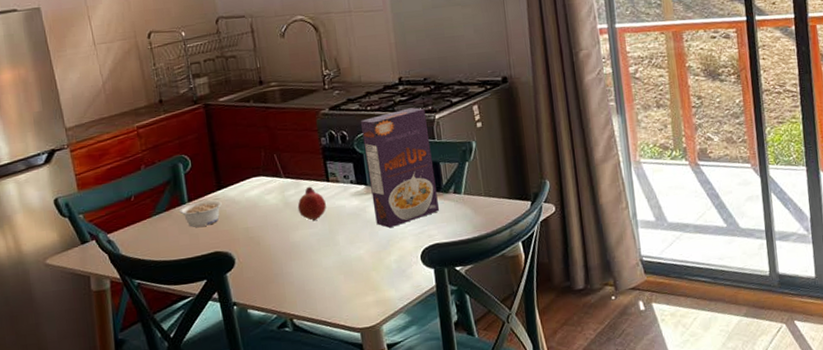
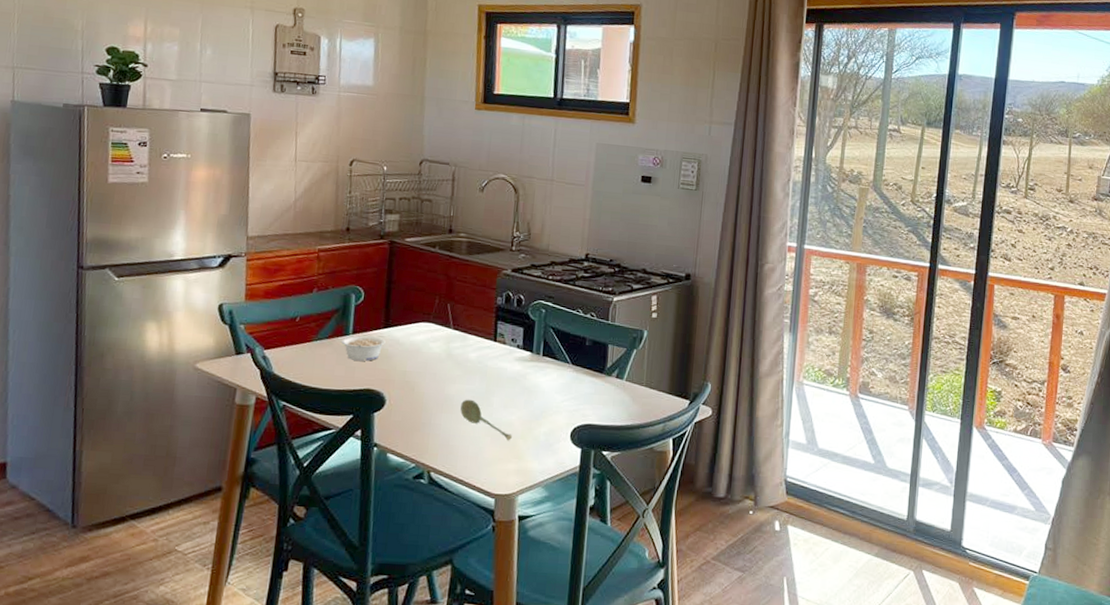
fruit: present [297,186,327,222] -> none [459,342,489,378]
soupspoon: none [308,242,365,275] -> present [460,399,512,441]
cereal box: present [360,107,440,229] -> none [534,285,605,400]

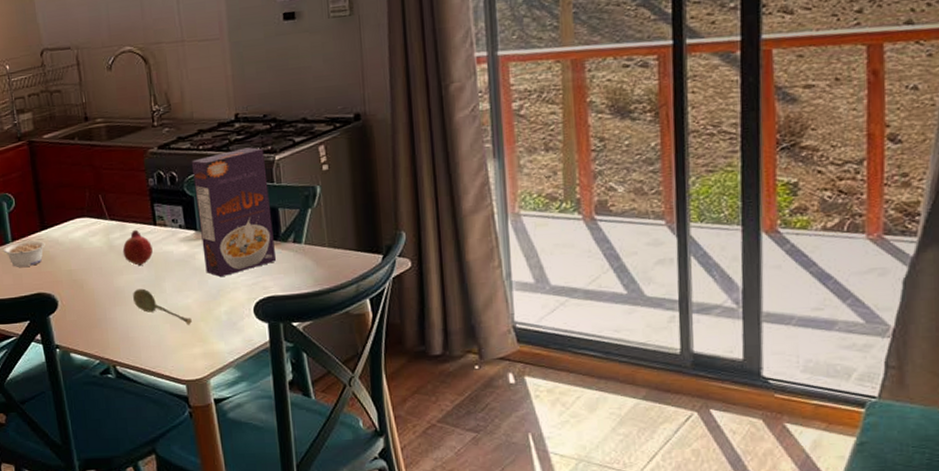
fruit: none [459,342,489,378] -> present [122,229,154,267]
cereal box: none [534,285,605,400] -> present [191,147,277,278]

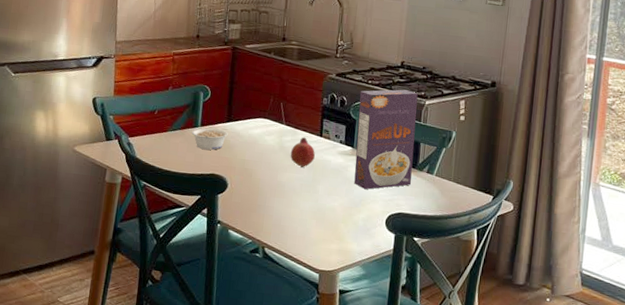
soupspoon: present [133,288,192,325] -> none [290,186,335,224]

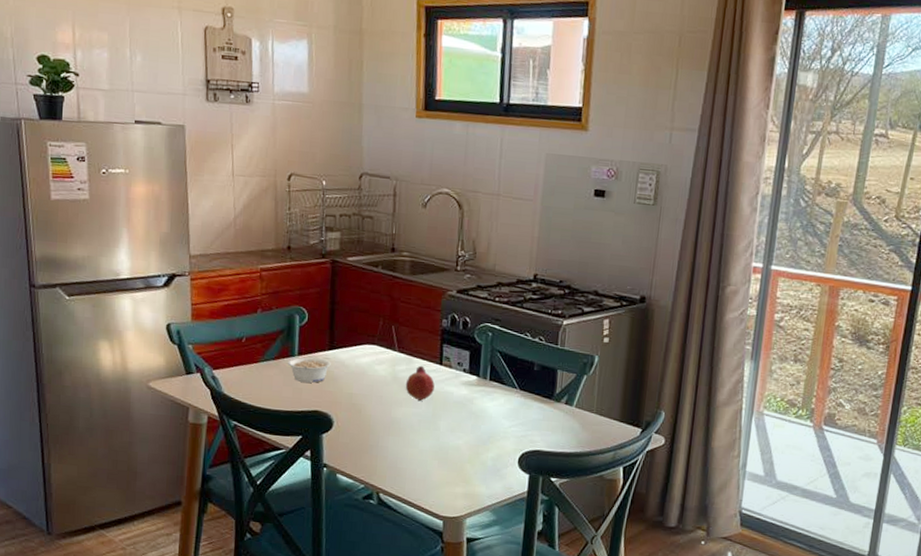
cereal box: present [354,89,418,190] -> none [481,307,554,425]

